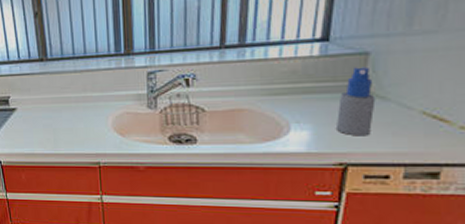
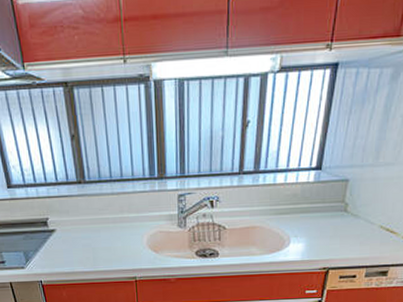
spray bottle: present [337,67,376,136] -> none [323,191,351,246]

